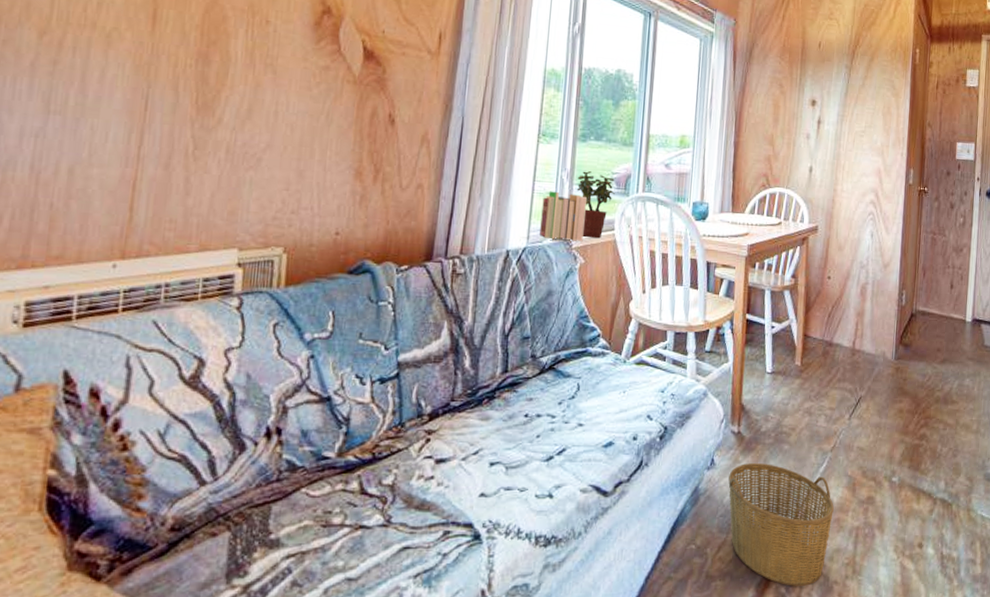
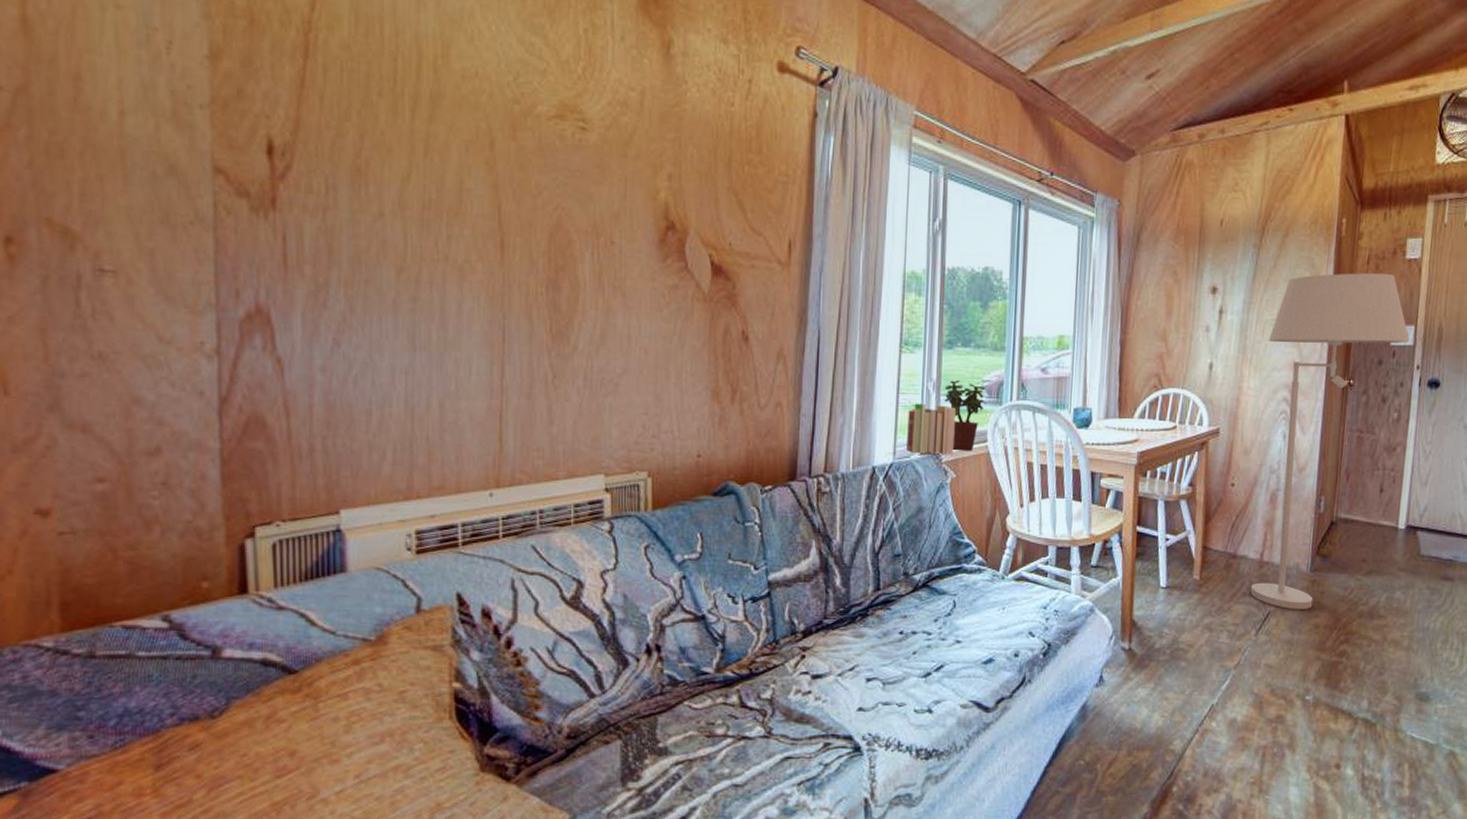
basket: present [728,463,834,586] -> none [1119,680,1238,804]
floor lamp: none [844,95,971,396] -> present [1250,273,1409,610]

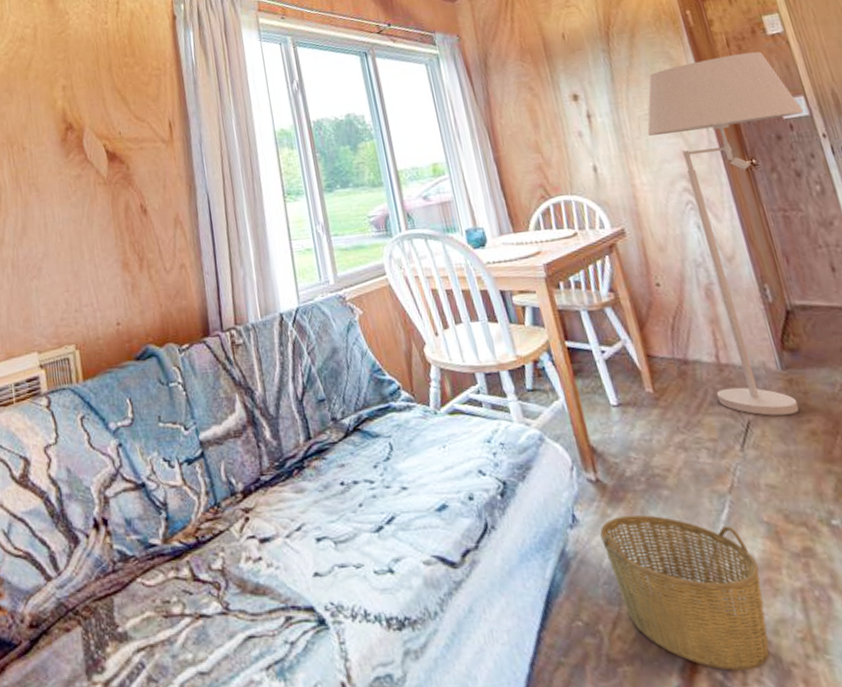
books: present [907,403,956,455] -> none [303,245,356,296]
potted plant: present [945,380,986,452] -> none [334,220,377,288]
basket: none [1119,680,1238,804] -> present [600,515,770,671]

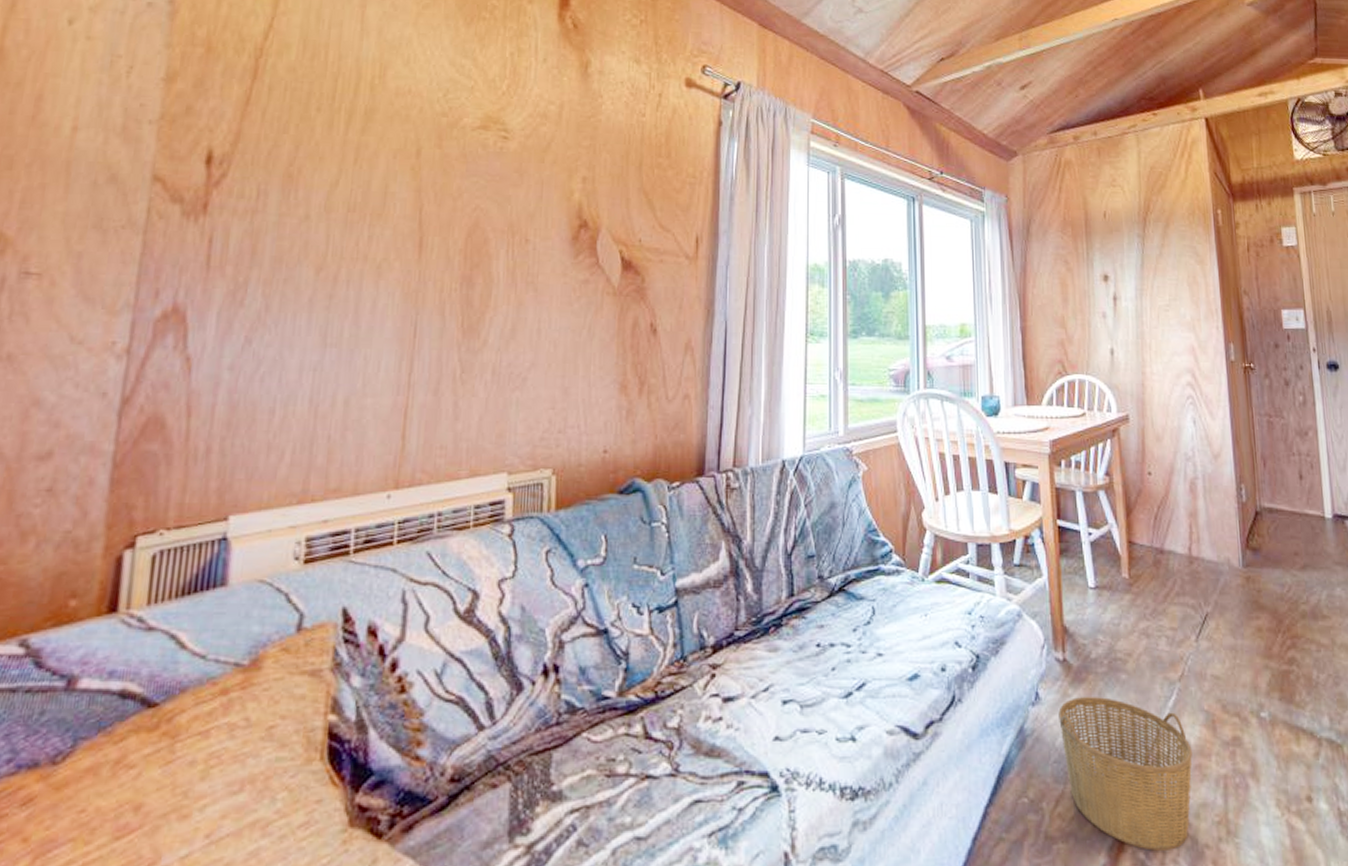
floor lamp: present [647,51,804,416] -> none [1165,260,1301,611]

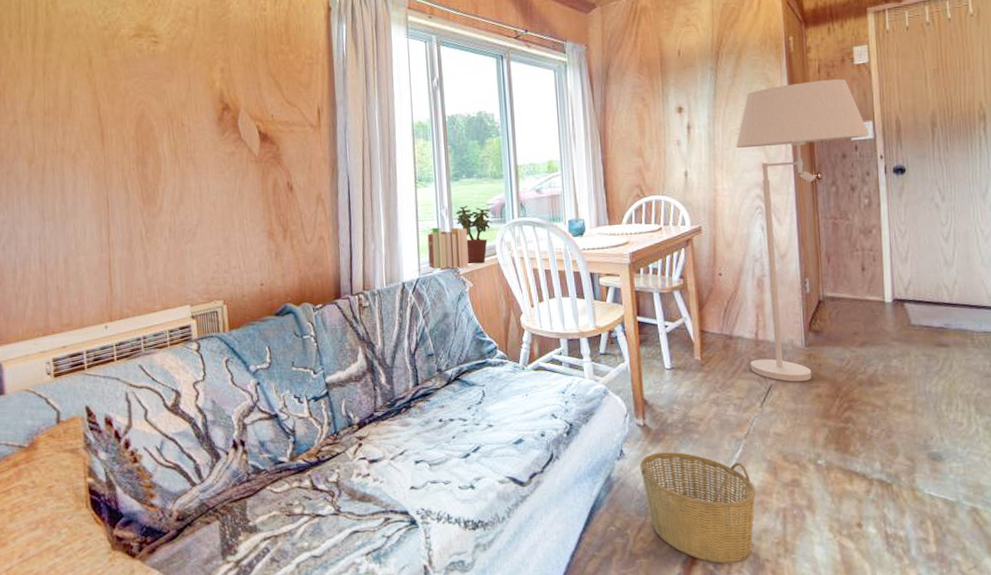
books: none [816,393,864,447] -> present [427,227,469,269]
potted plant: none [852,369,894,443] -> present [456,206,492,264]
floor lamp: none [1165,260,1301,611] -> present [736,79,869,382]

